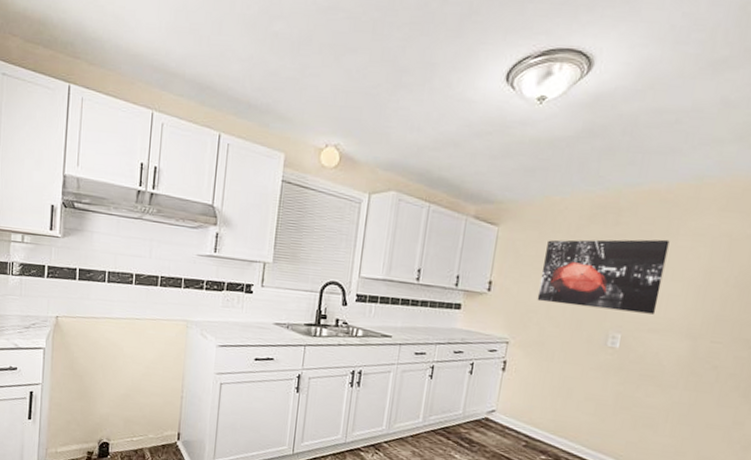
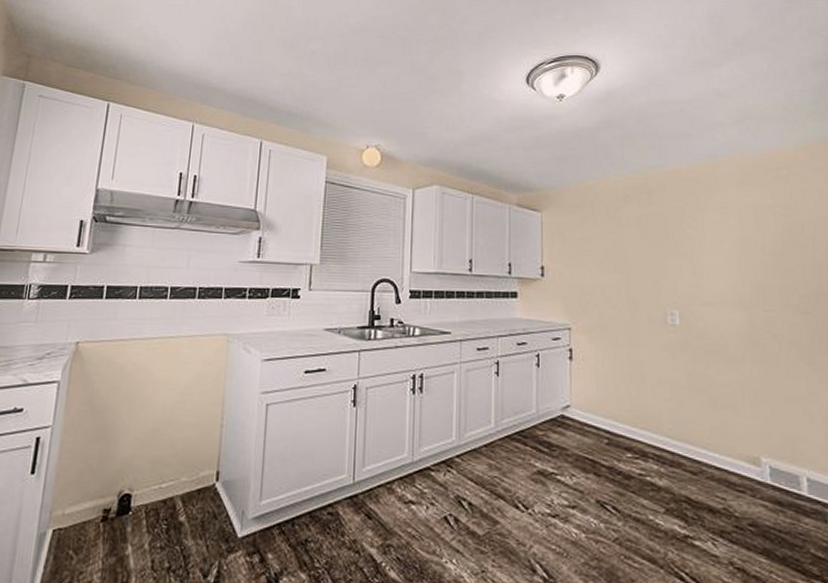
wall art: present [537,239,670,314] -> none [590,214,706,287]

